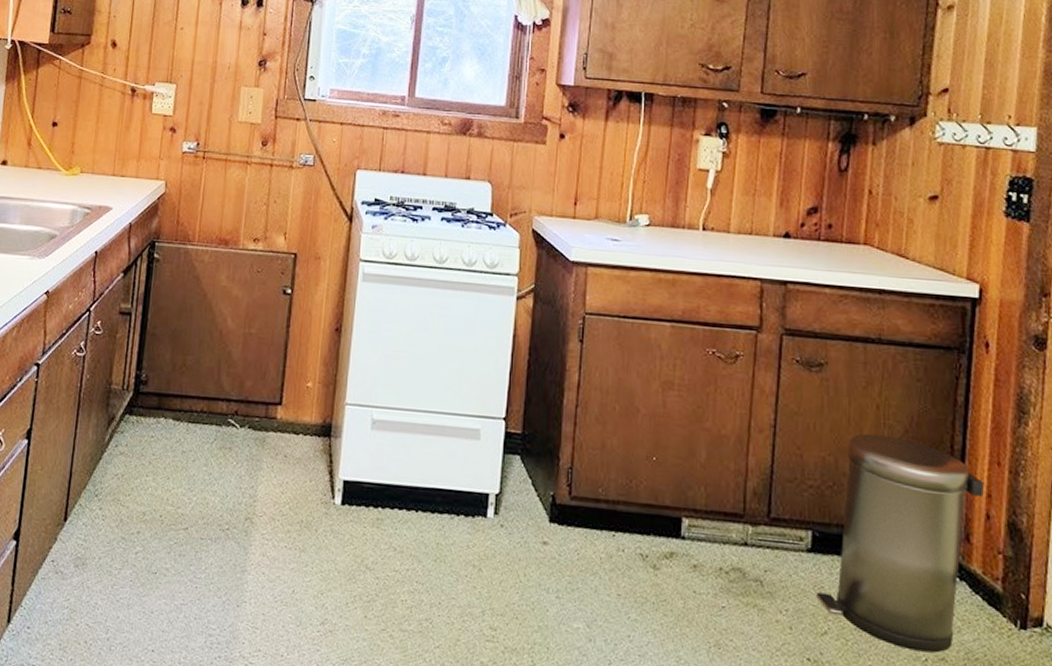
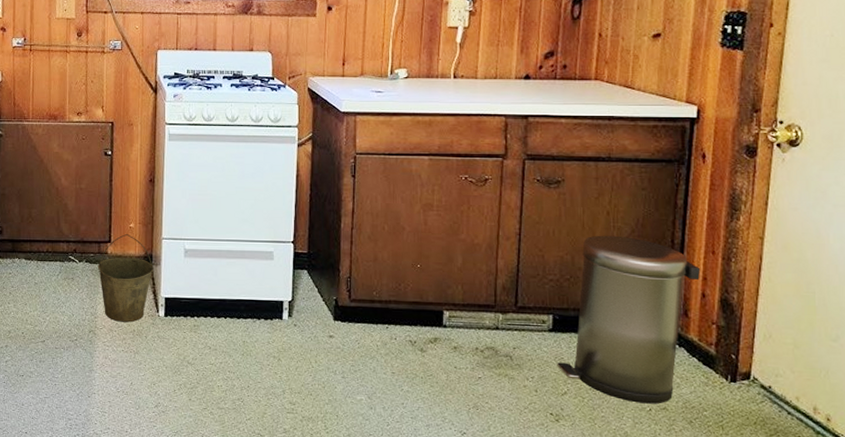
bucket: none [262,395,333,510] -> present [97,234,154,323]

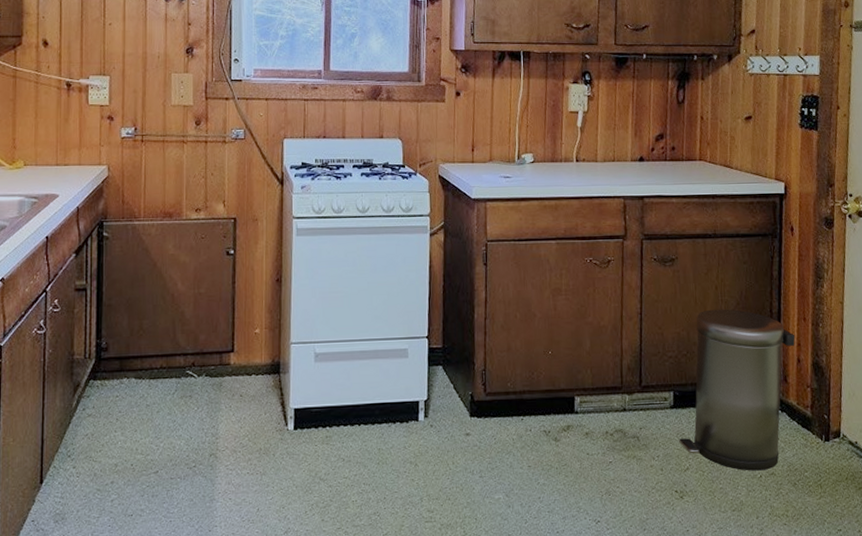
bucket: present [97,234,154,323] -> none [219,341,282,441]

